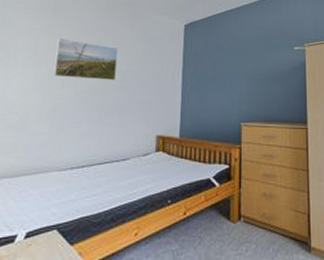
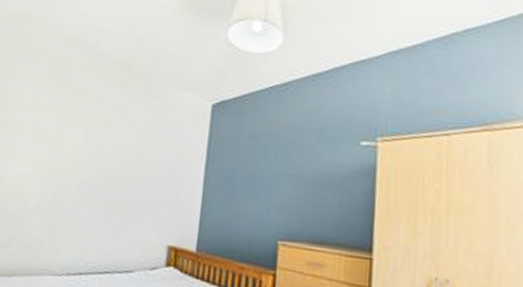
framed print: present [53,37,118,80] -> none [54,114,129,171]

